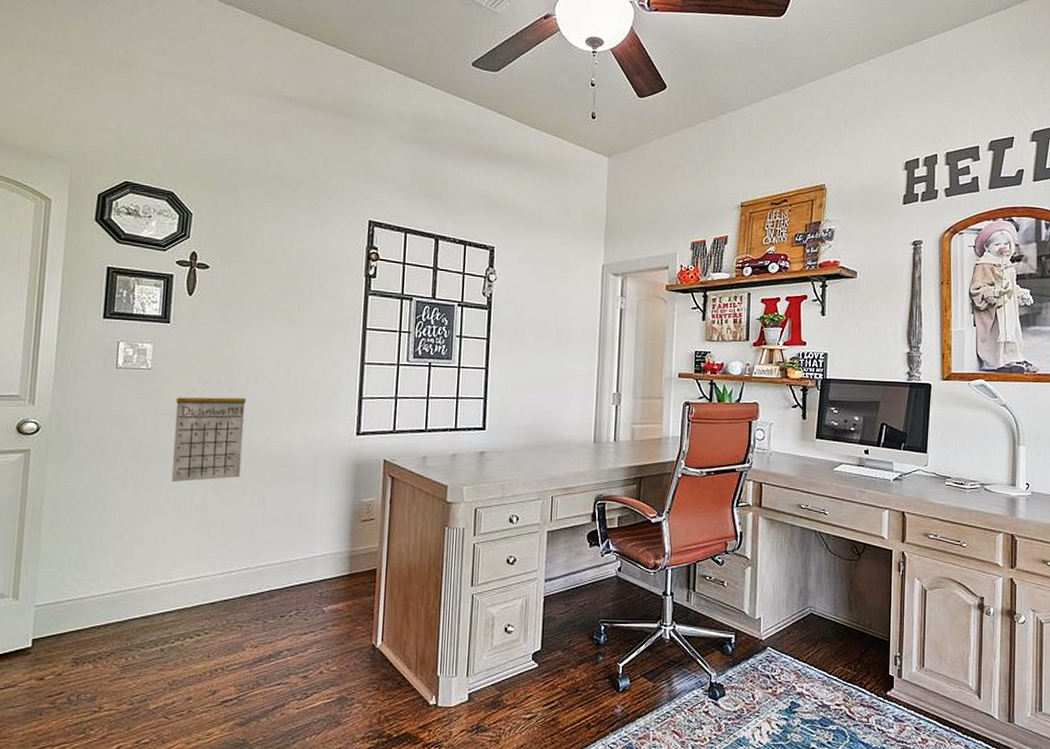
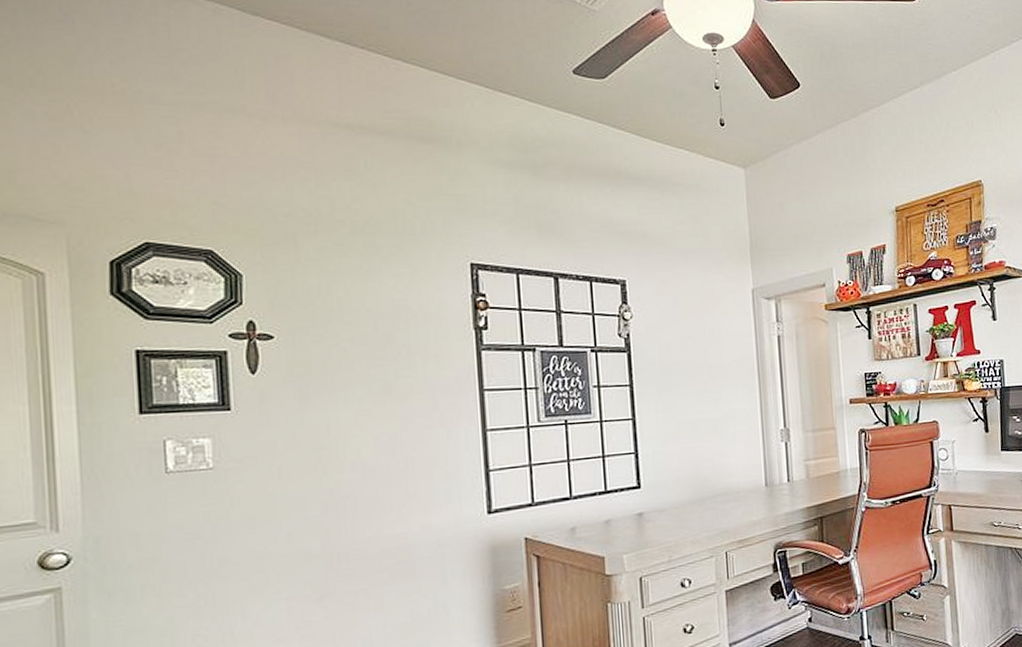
calendar: present [171,381,246,482] -> none [252,473,349,600]

